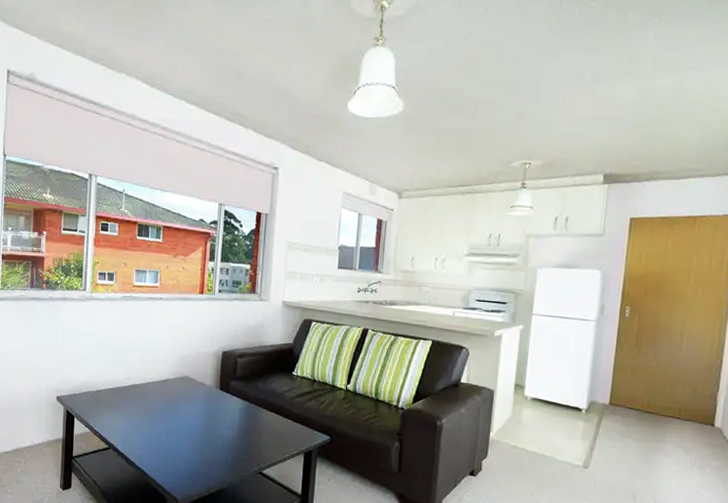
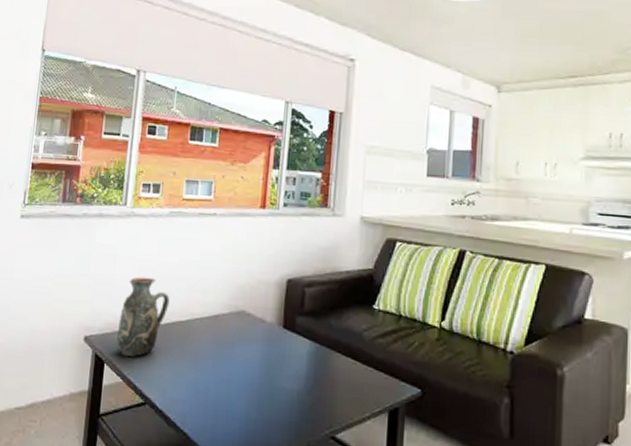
decorative vase: none [83,349,126,412] -> present [116,277,170,357]

